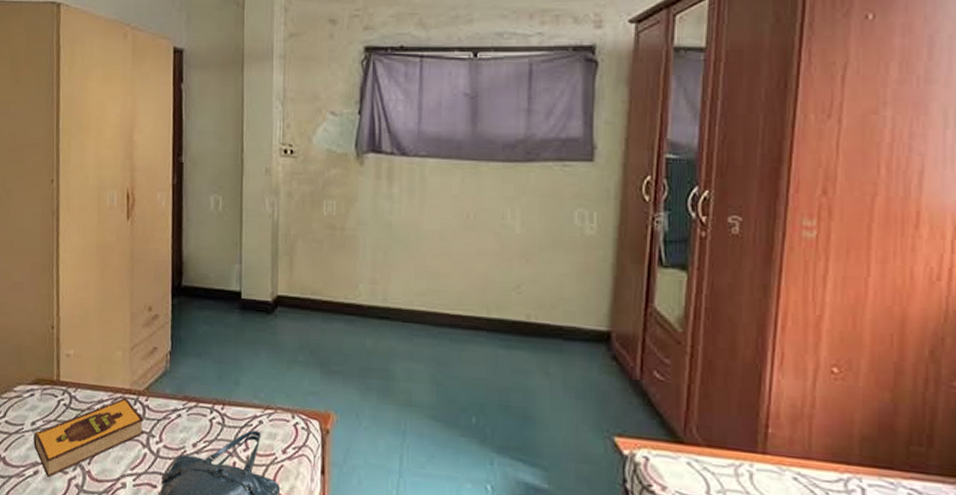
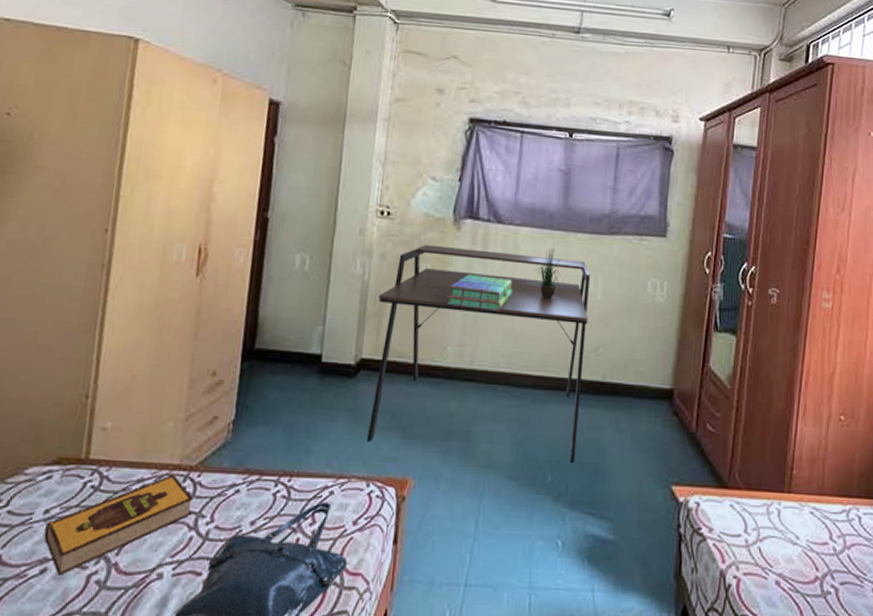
desk: none [288,181,507,407] -> present [366,244,590,464]
stack of books: none [356,210,422,247] -> present [447,274,513,311]
potted plant: none [444,179,473,235] -> present [535,248,562,300]

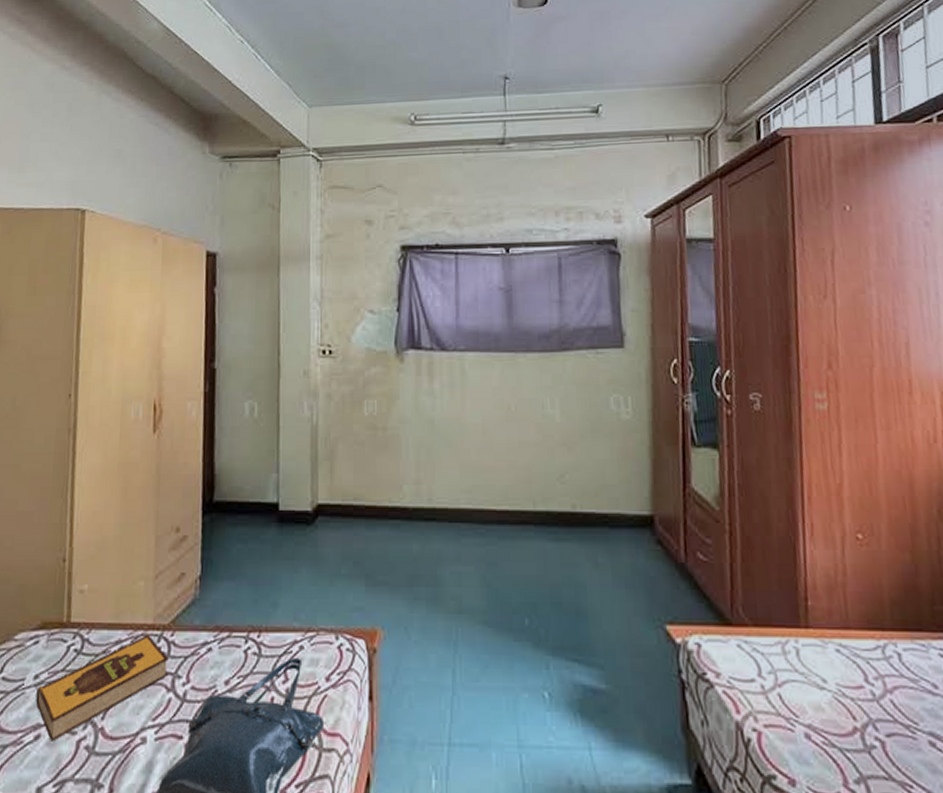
desk: present [366,244,590,464] -> none [329,380,553,605]
stack of books: present [447,274,513,311] -> none [398,407,464,443]
potted plant: present [535,248,562,300] -> none [485,372,514,427]

